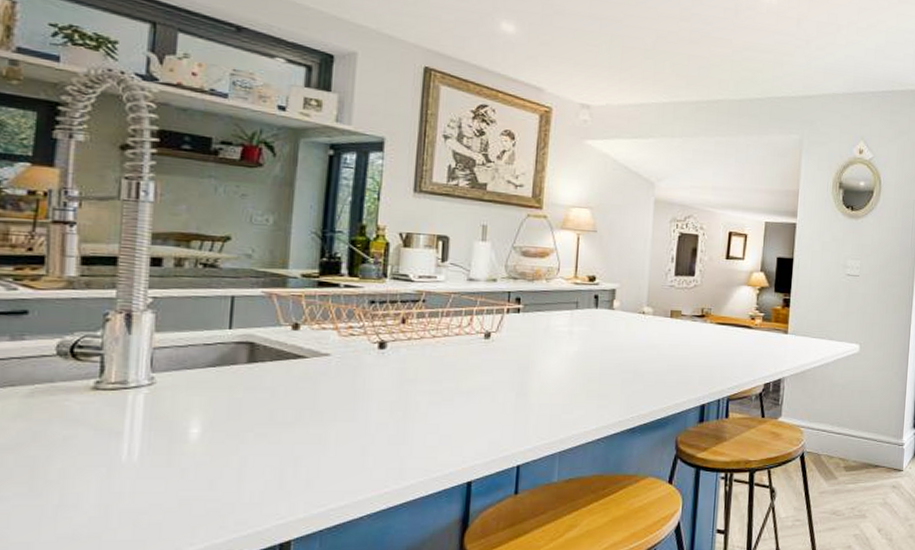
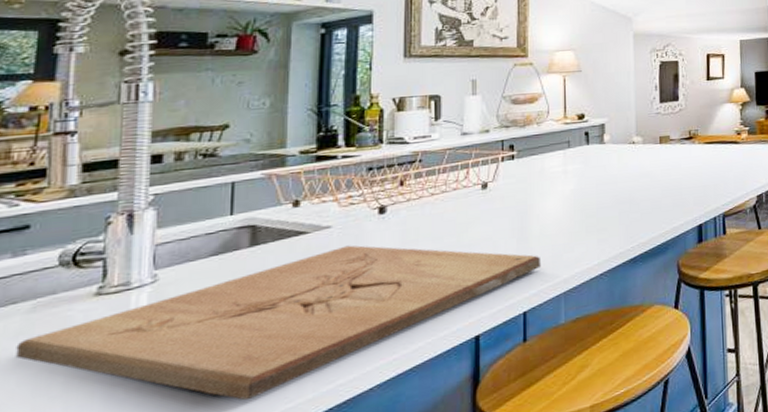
cutting board: none [14,375,539,511] -> present [15,245,542,401]

